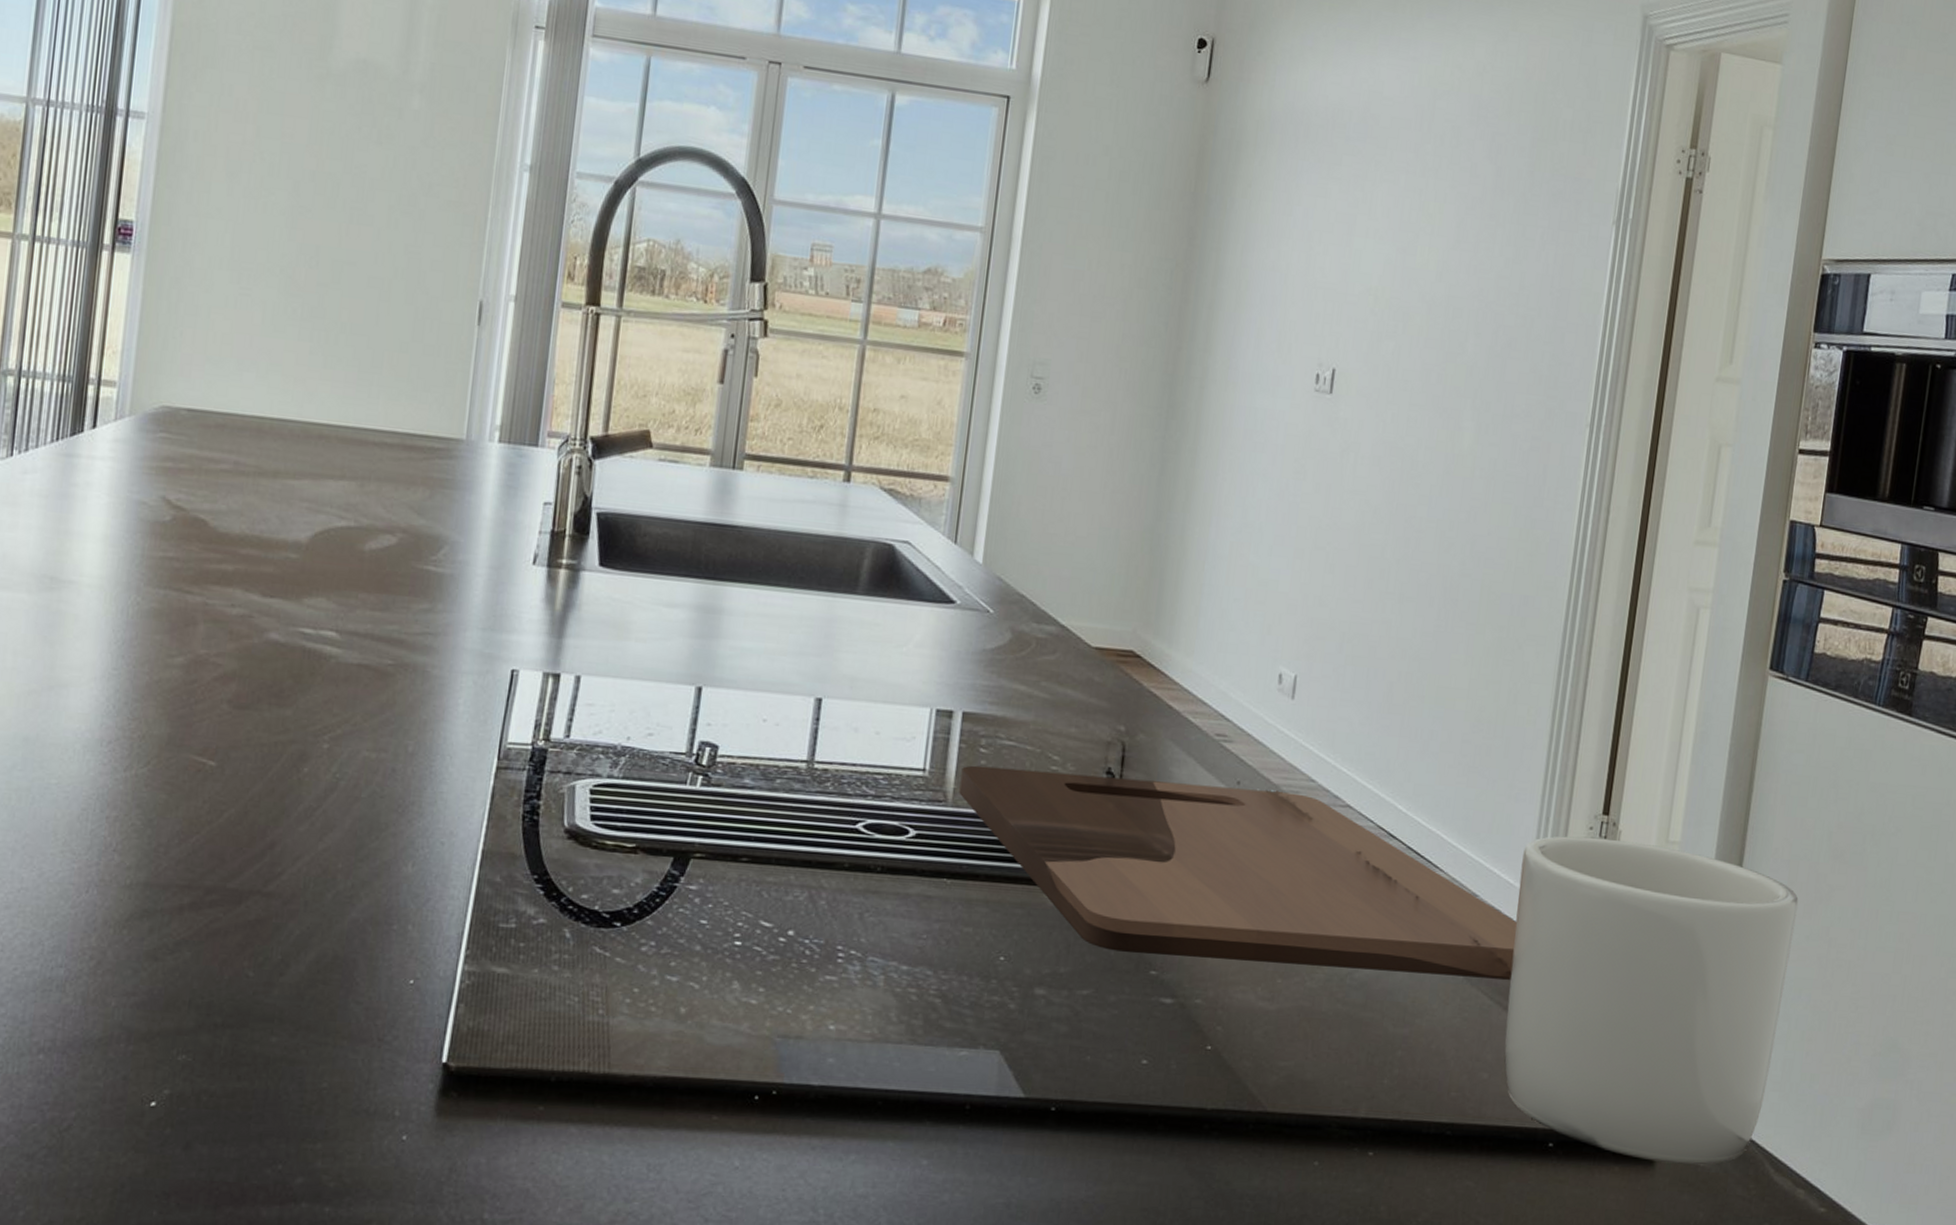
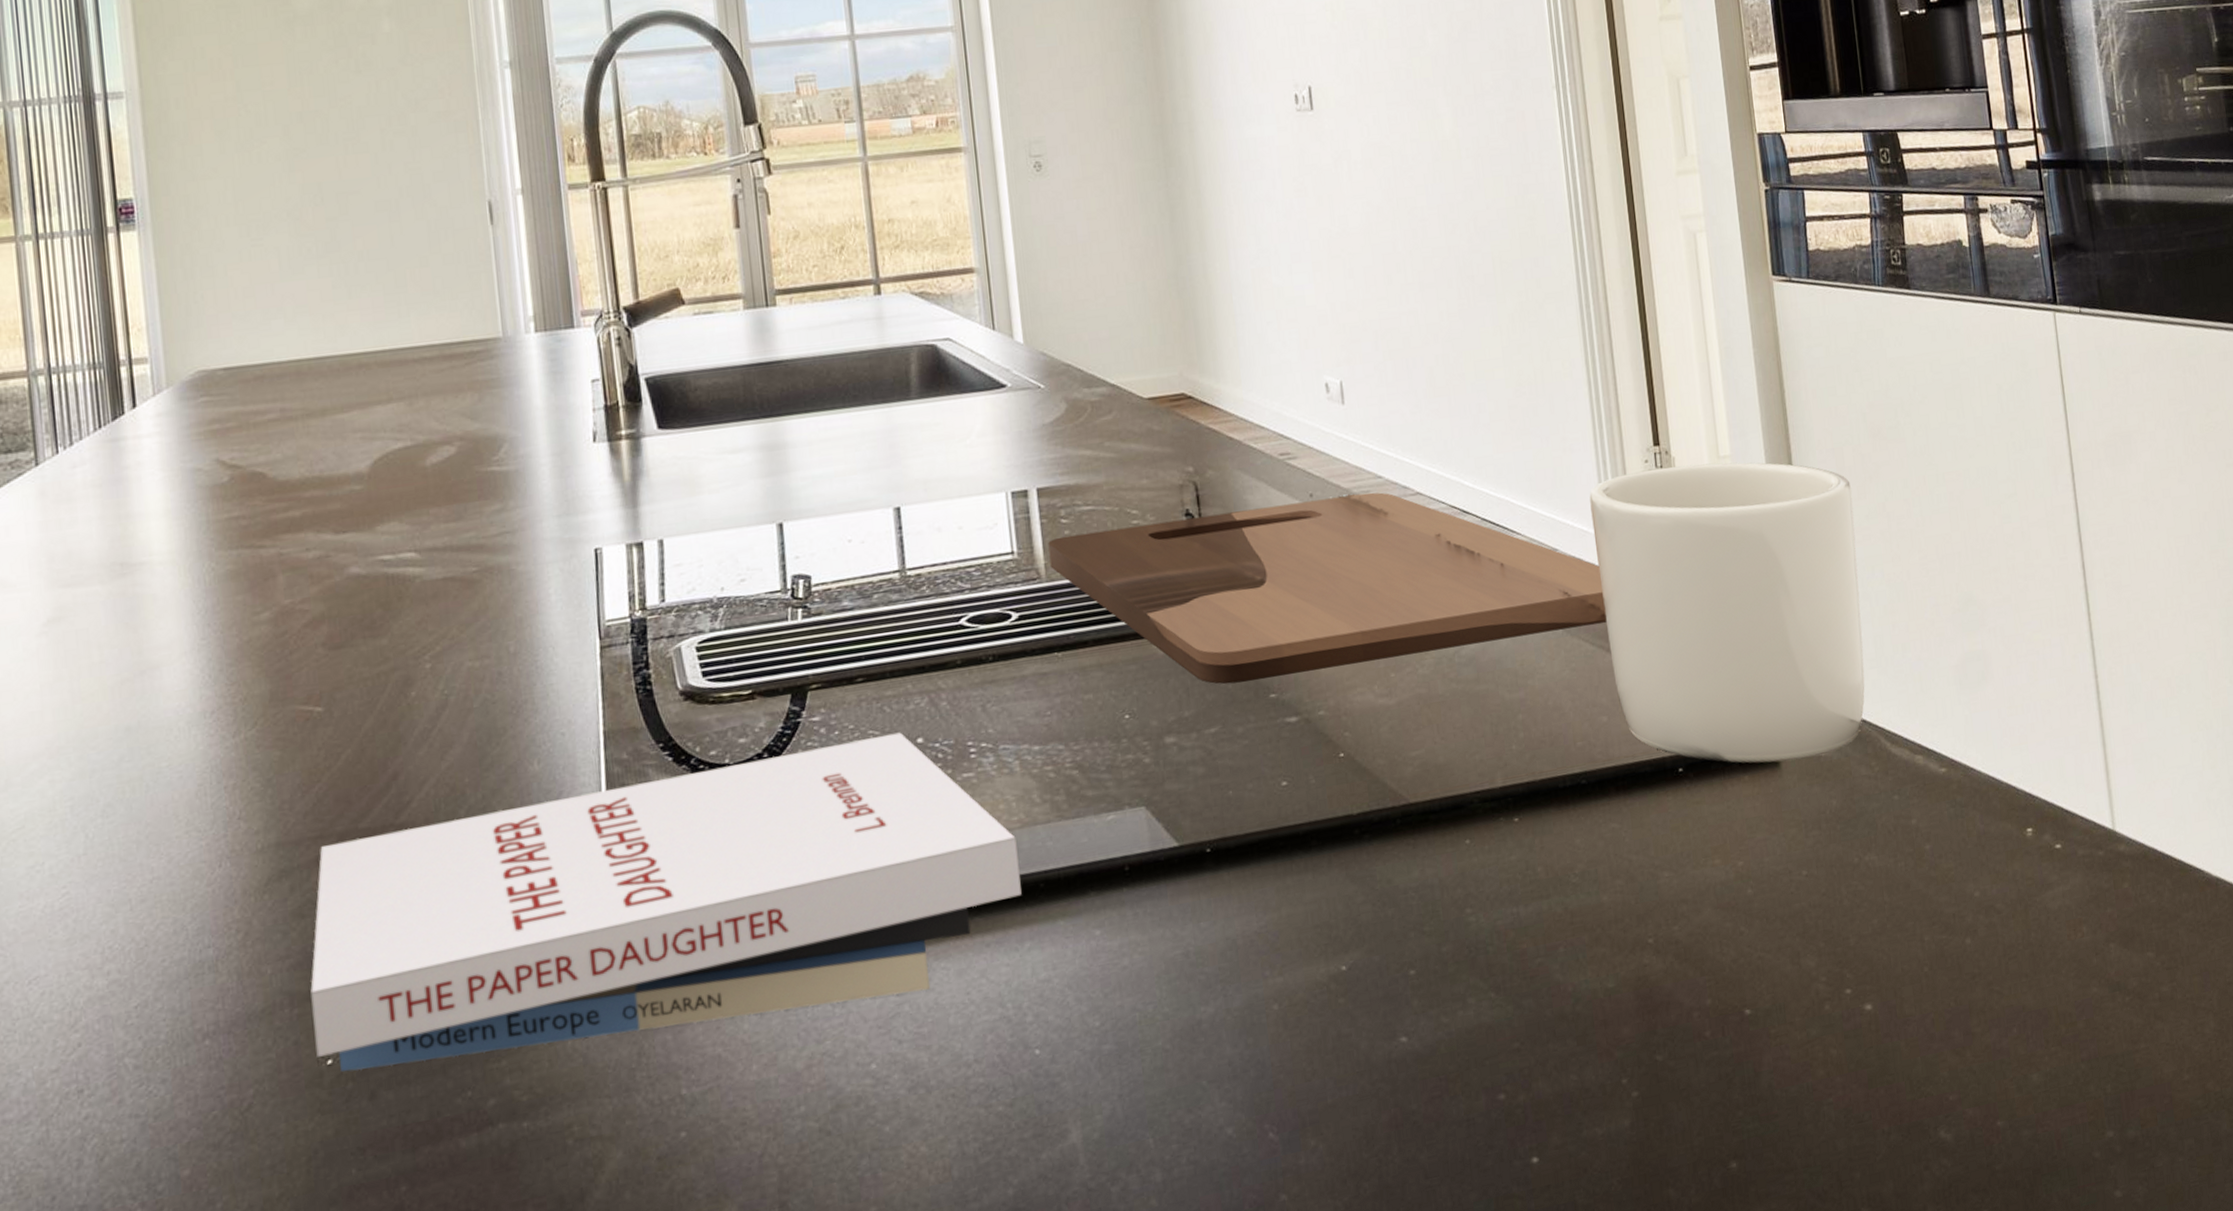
books: none [142,896,865,1177] -> present [310,732,1022,1073]

